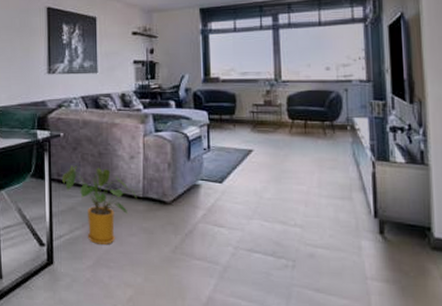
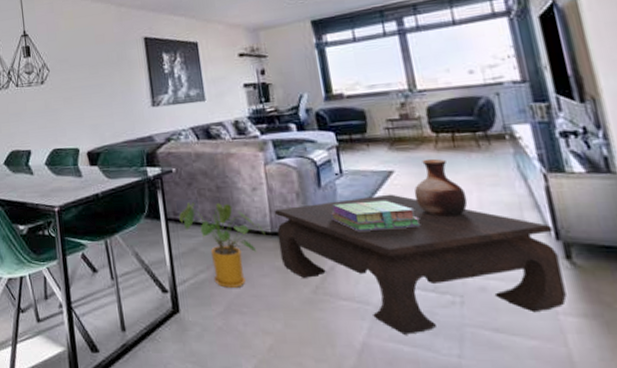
coffee table: none [147,170,375,291] -> present [274,194,567,335]
stack of books: none [196,175,268,201] -> present [331,200,420,231]
vase: none [267,141,310,193] -> present [413,158,468,217]

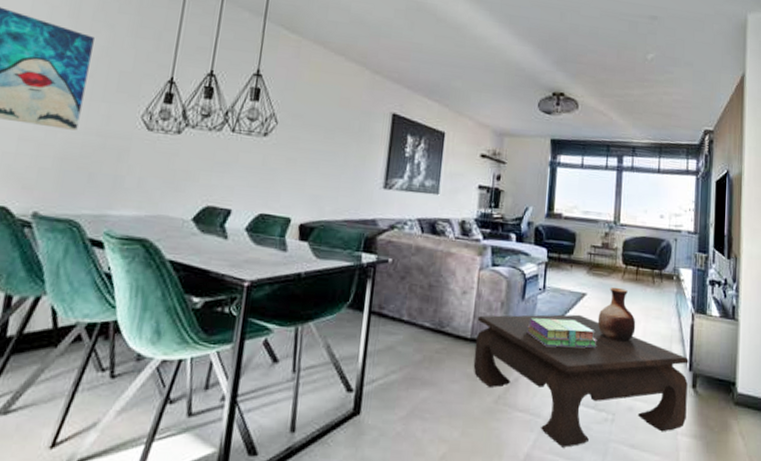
house plant: present [179,202,266,288] -> none [384,297,465,392]

